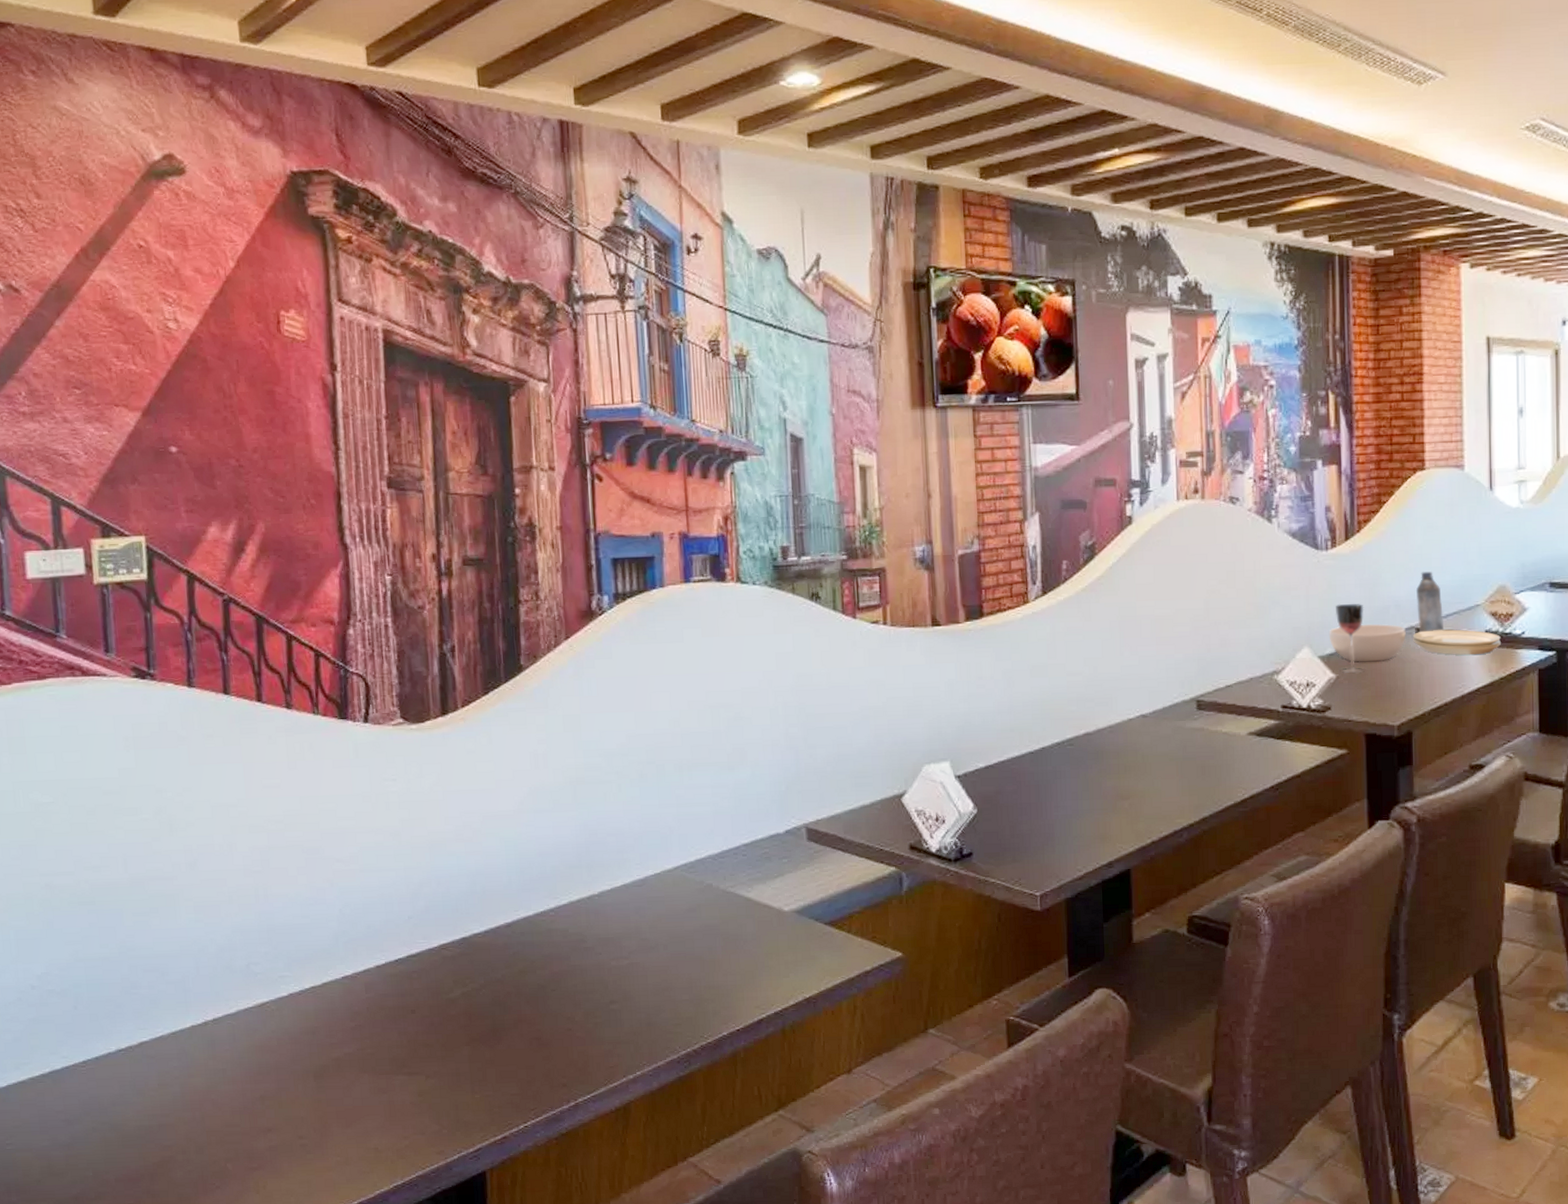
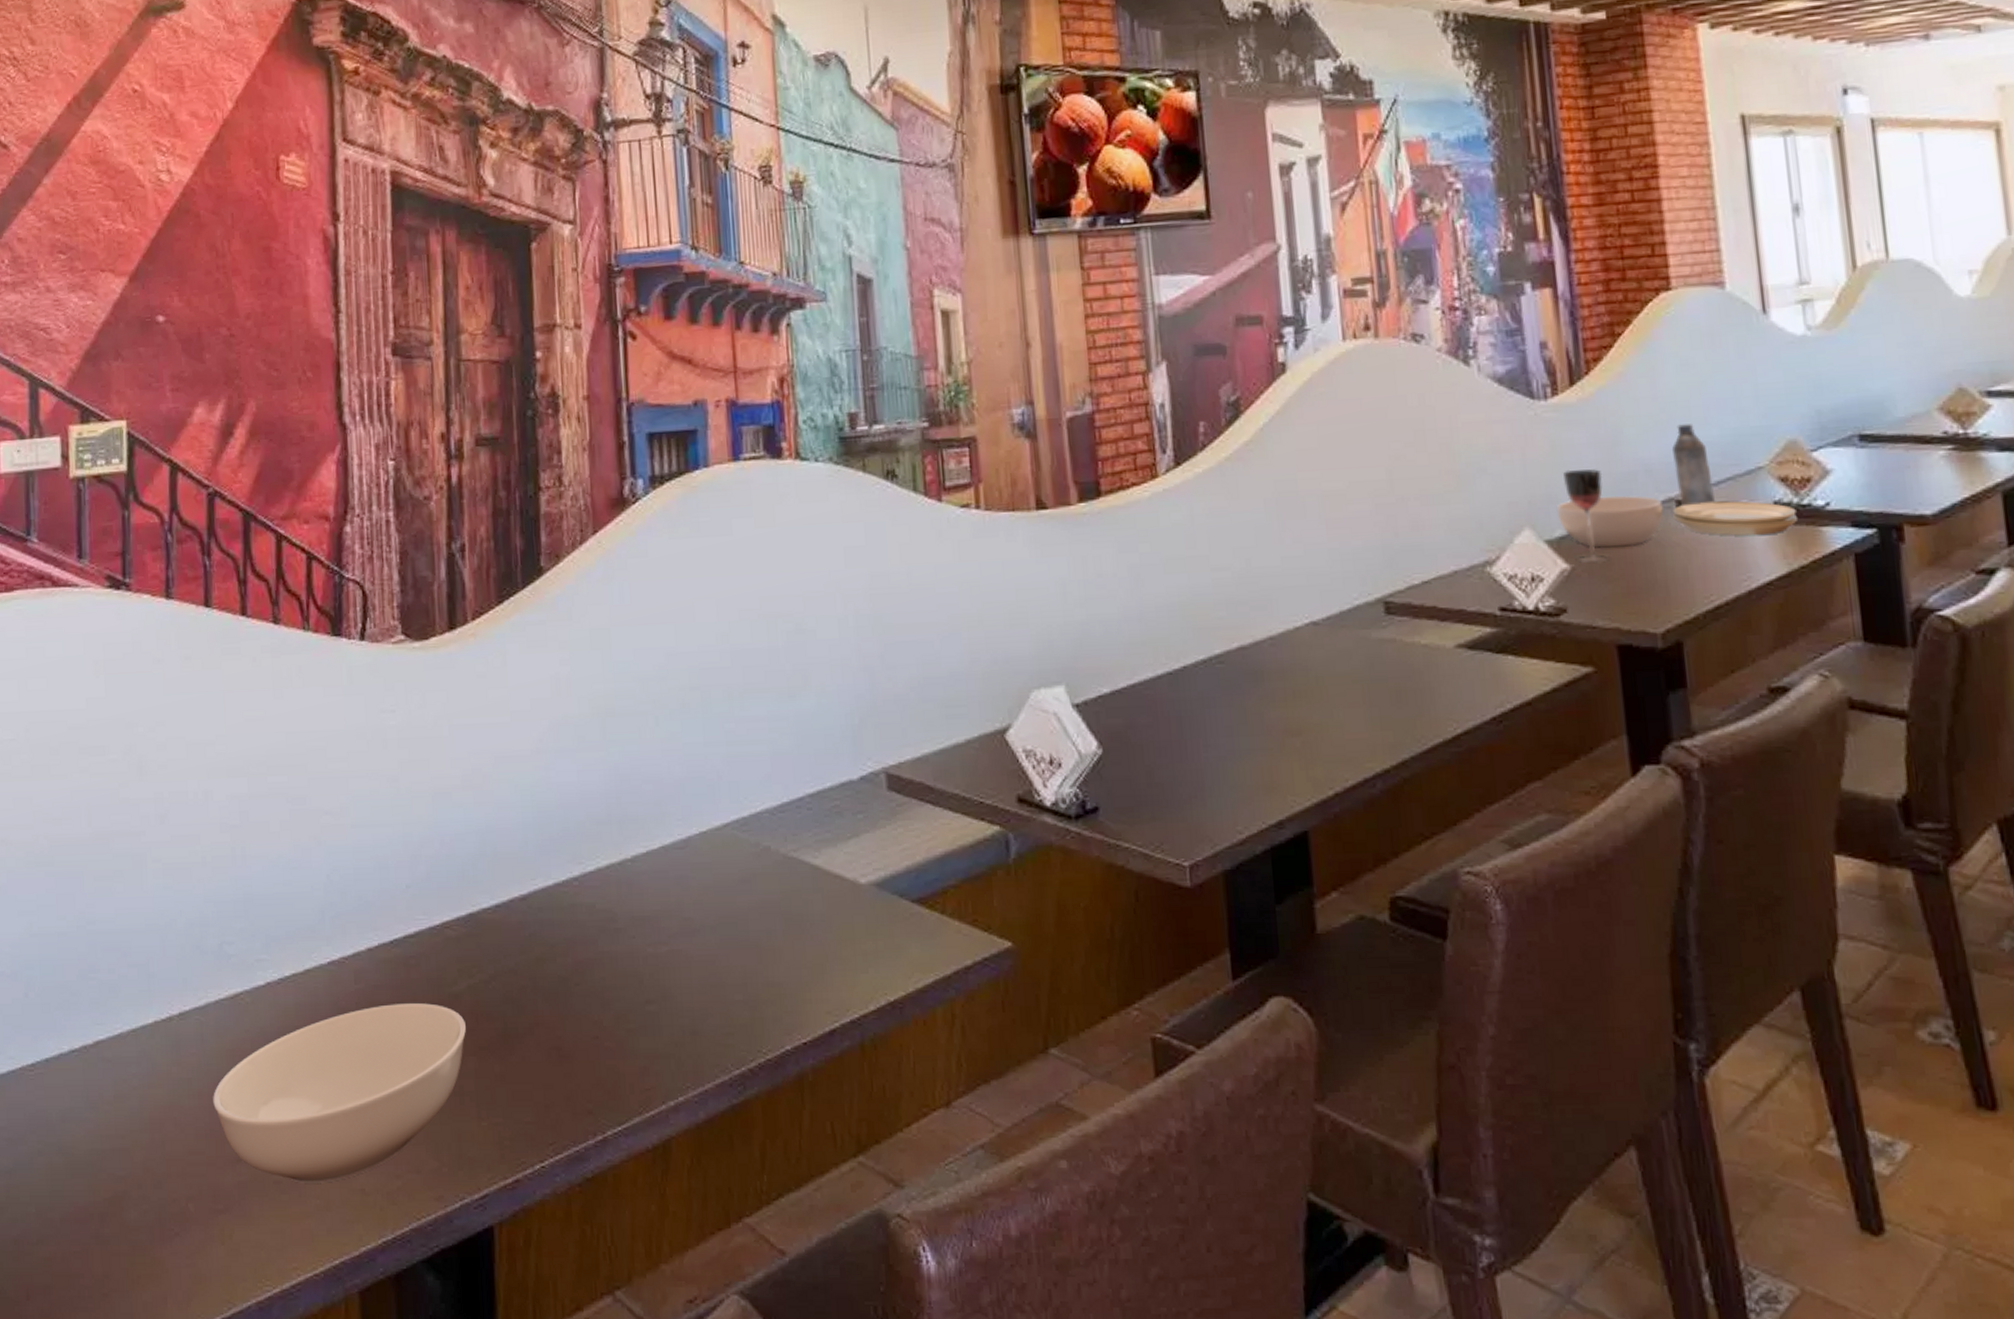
bowl: none [245,1007,462,1145] -> present [213,1003,467,1183]

